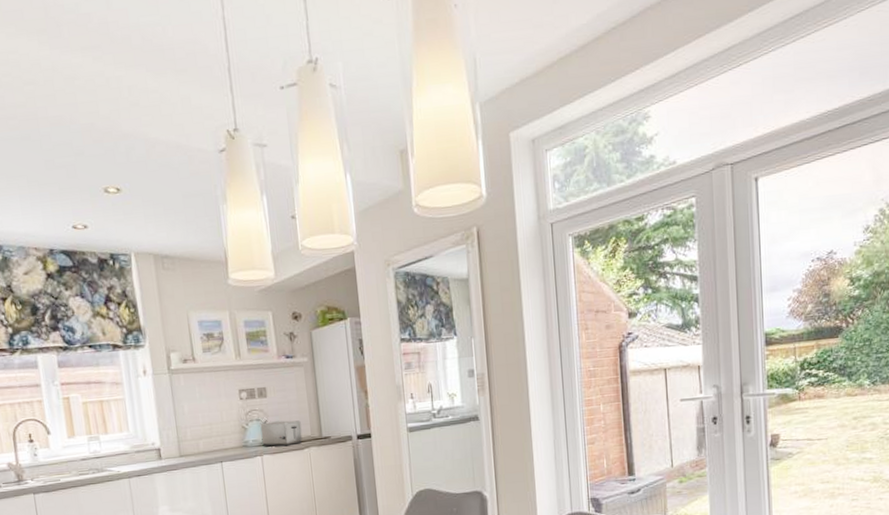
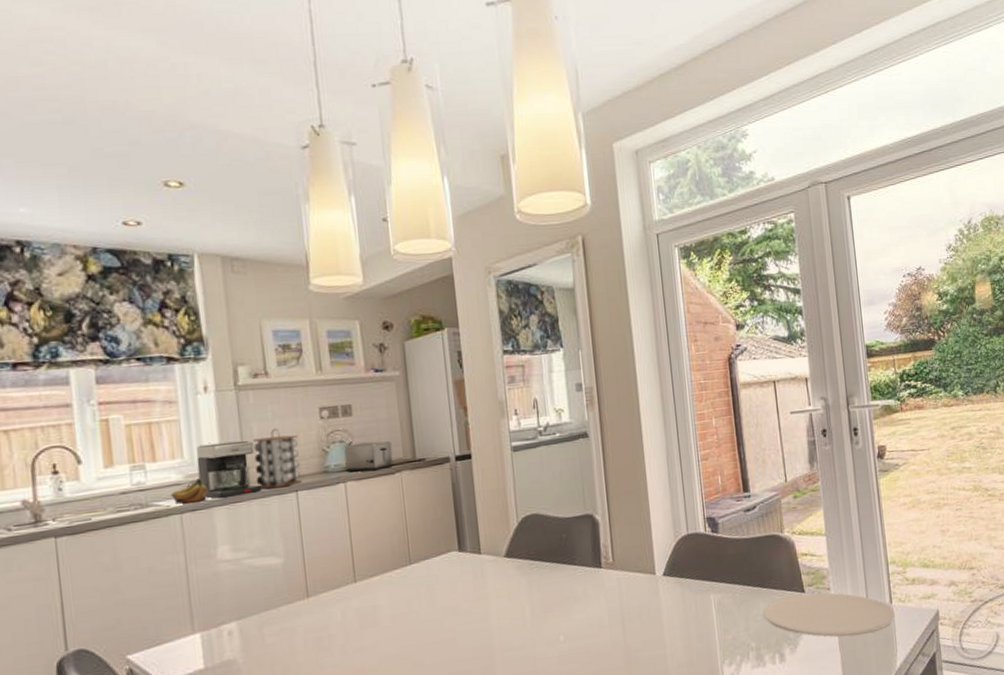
fruit: none [120,449,150,471] -> present [171,478,208,505]
coffee maker: none [139,417,193,467] -> present [196,440,261,499]
spice rack: none [184,407,225,460] -> present [253,428,301,489]

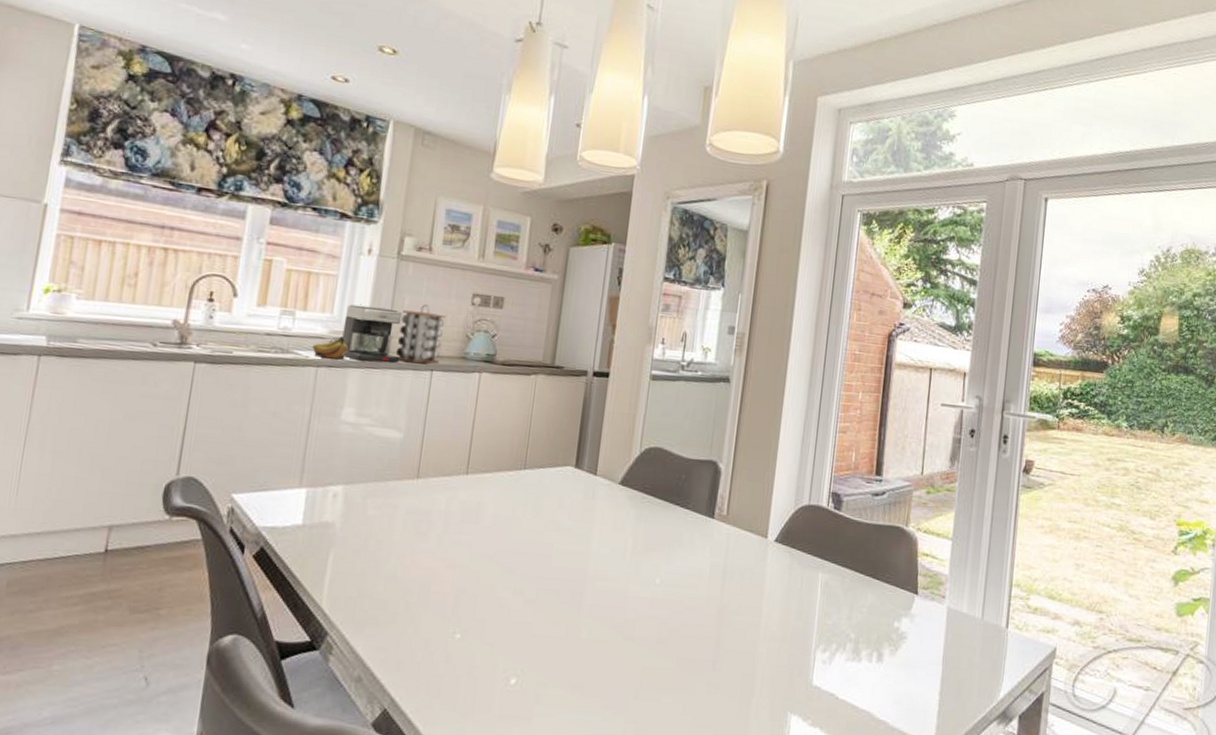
toaster: present [344,441,394,473] -> none [484,335,534,369]
plate: present [763,592,895,637] -> none [869,594,1009,655]

